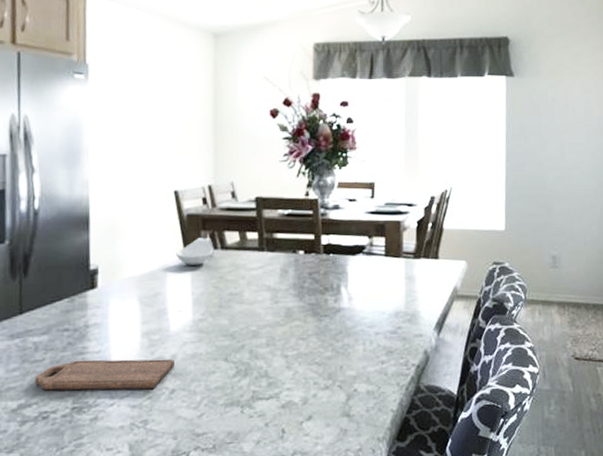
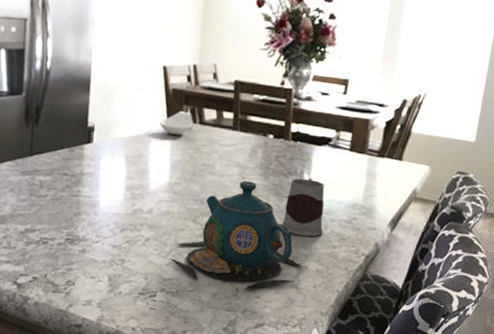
cutting board: present [34,359,174,391] -> none [39,200,151,235]
teapot: none [202,304,353,429] -> present [170,180,304,290]
mug: none [323,291,369,357] -> present [281,177,324,237]

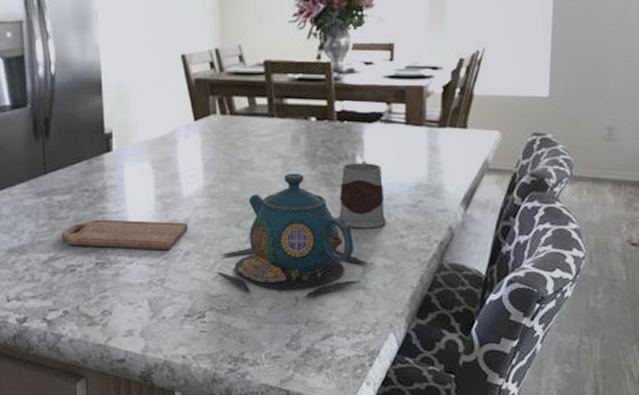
cutting board: none [39,200,151,235] -> present [61,219,188,250]
spoon rest: present [160,111,194,135] -> none [186,103,224,131]

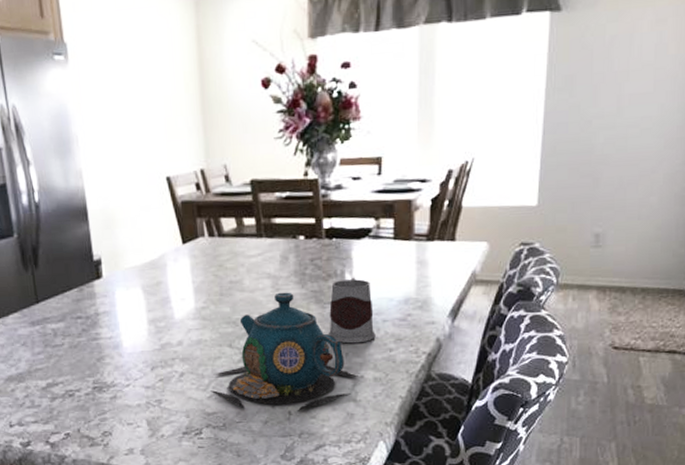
cutting board: present [61,219,188,250] -> none [57,344,181,372]

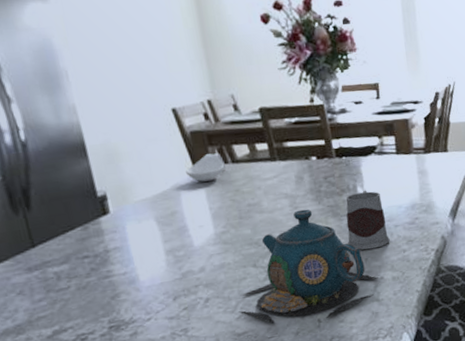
spoon rest: none [174,225,213,254] -> present [186,153,227,182]

